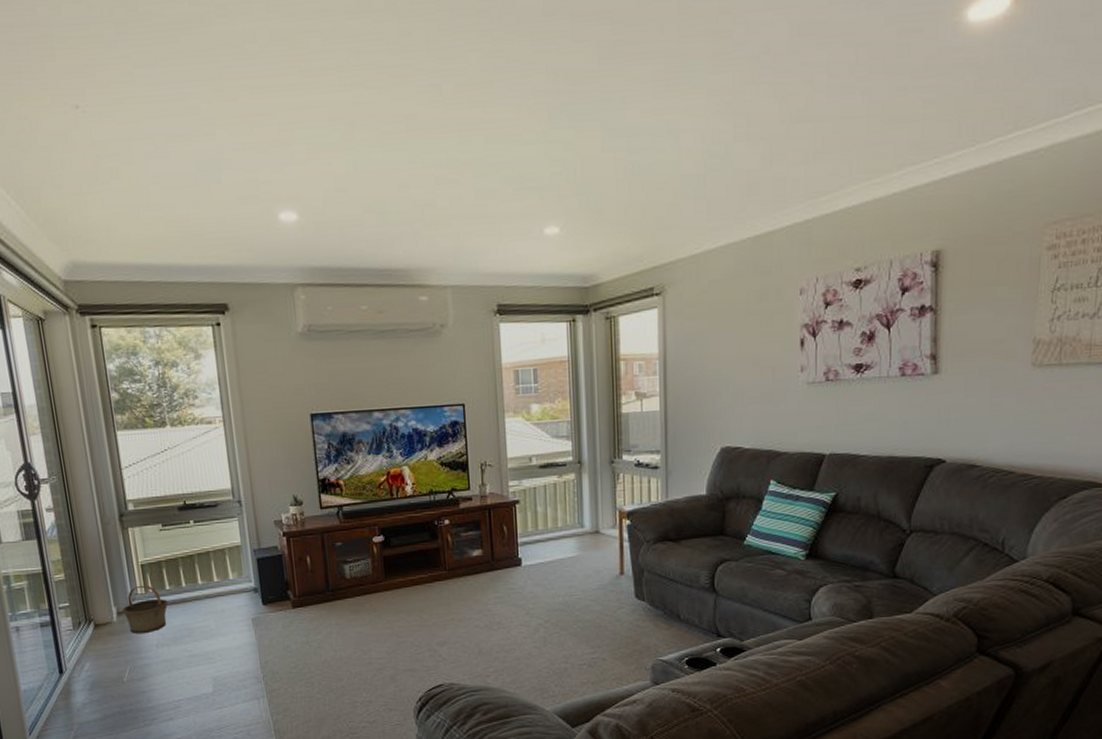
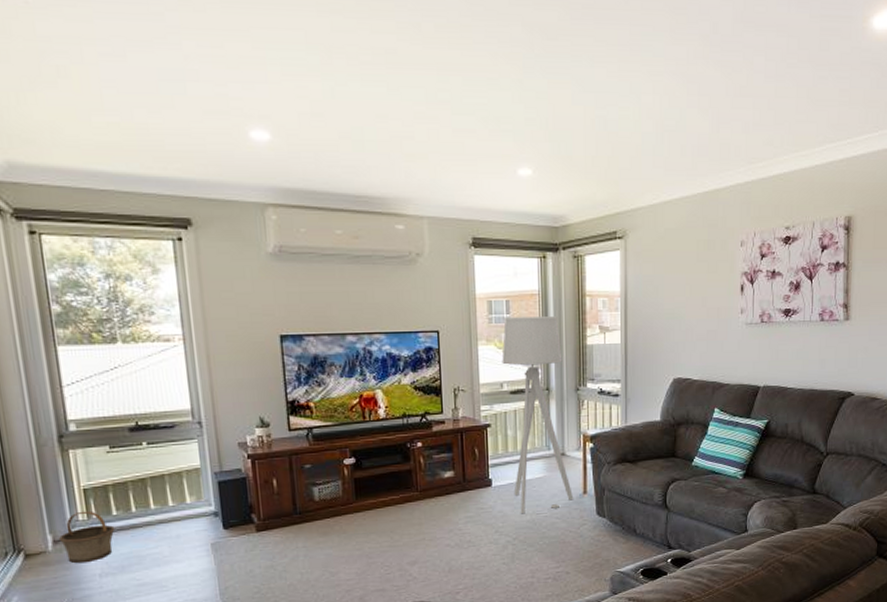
floor lamp: none [530,384,610,596] -> present [502,316,574,514]

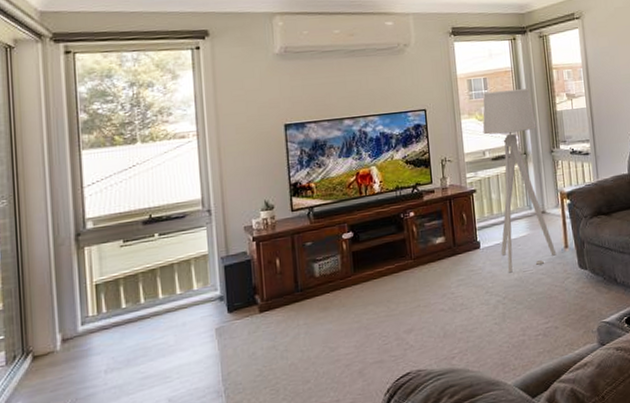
basket: present [59,510,115,563] -> none [68,306,123,361]

